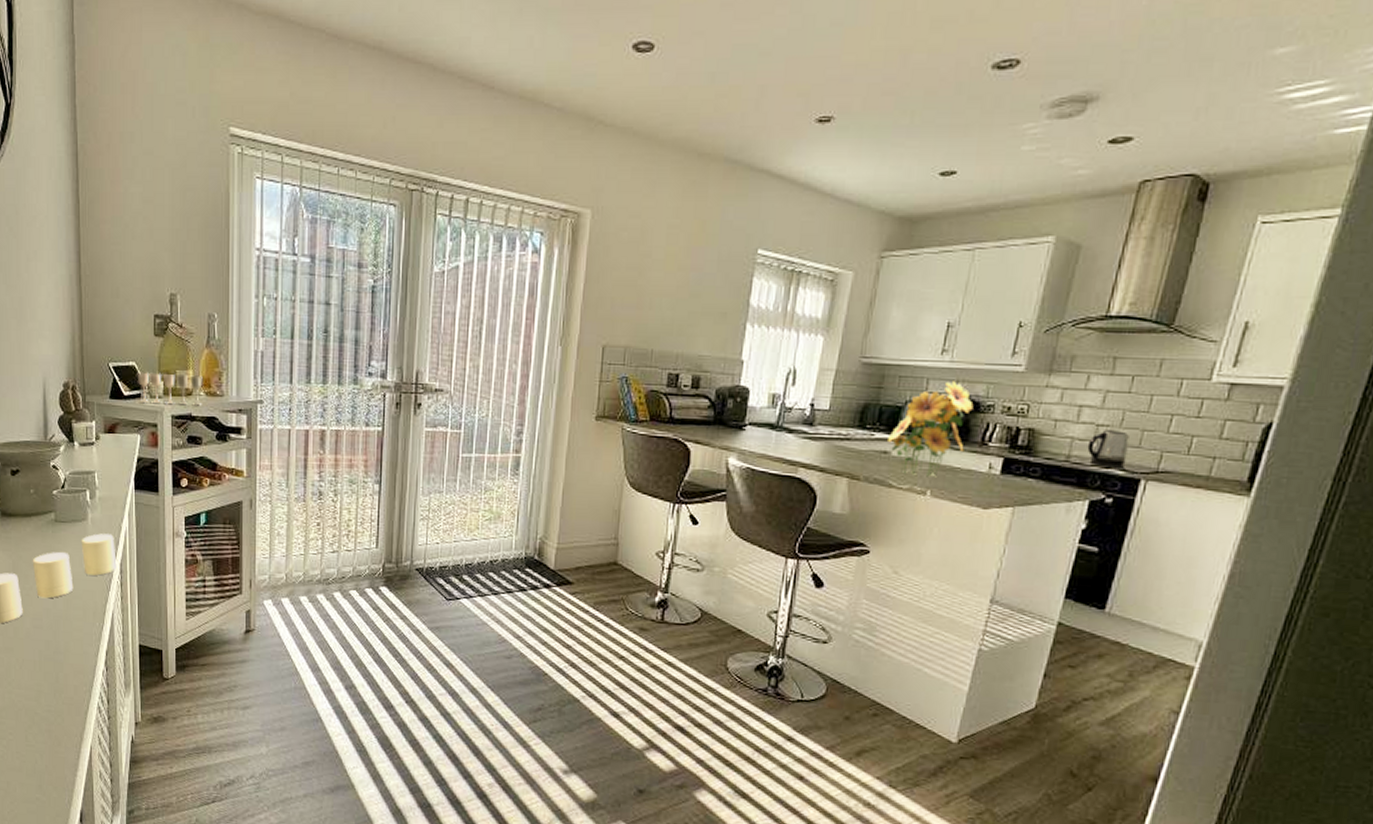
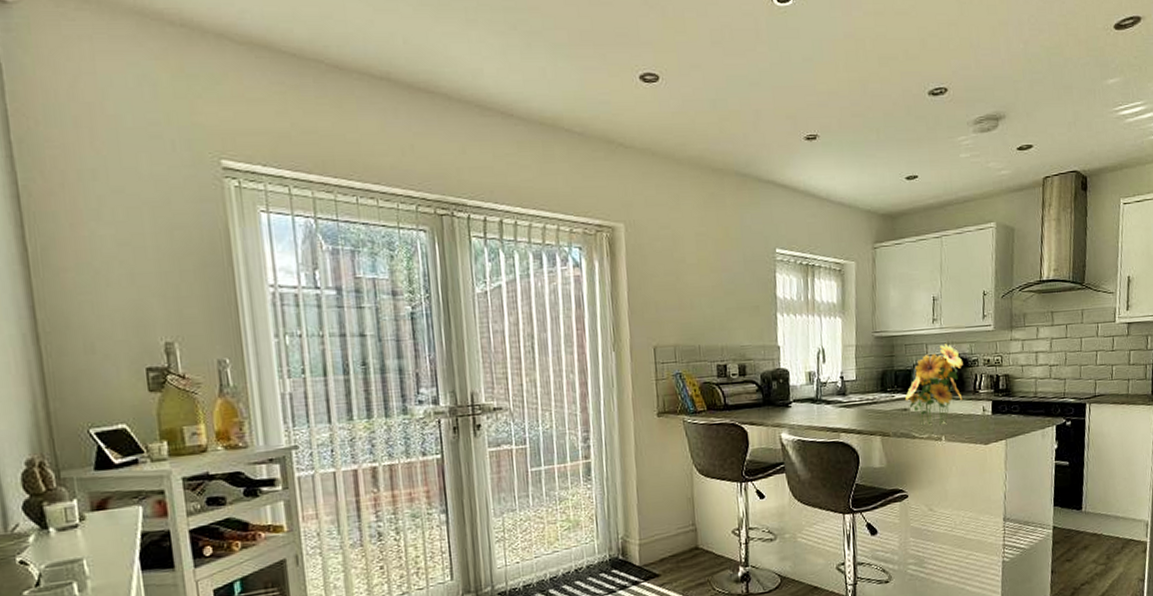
wine glass: present [137,372,203,406] -> none [129,428,222,469]
kettle: present [1087,430,1129,468] -> none [1046,368,1074,398]

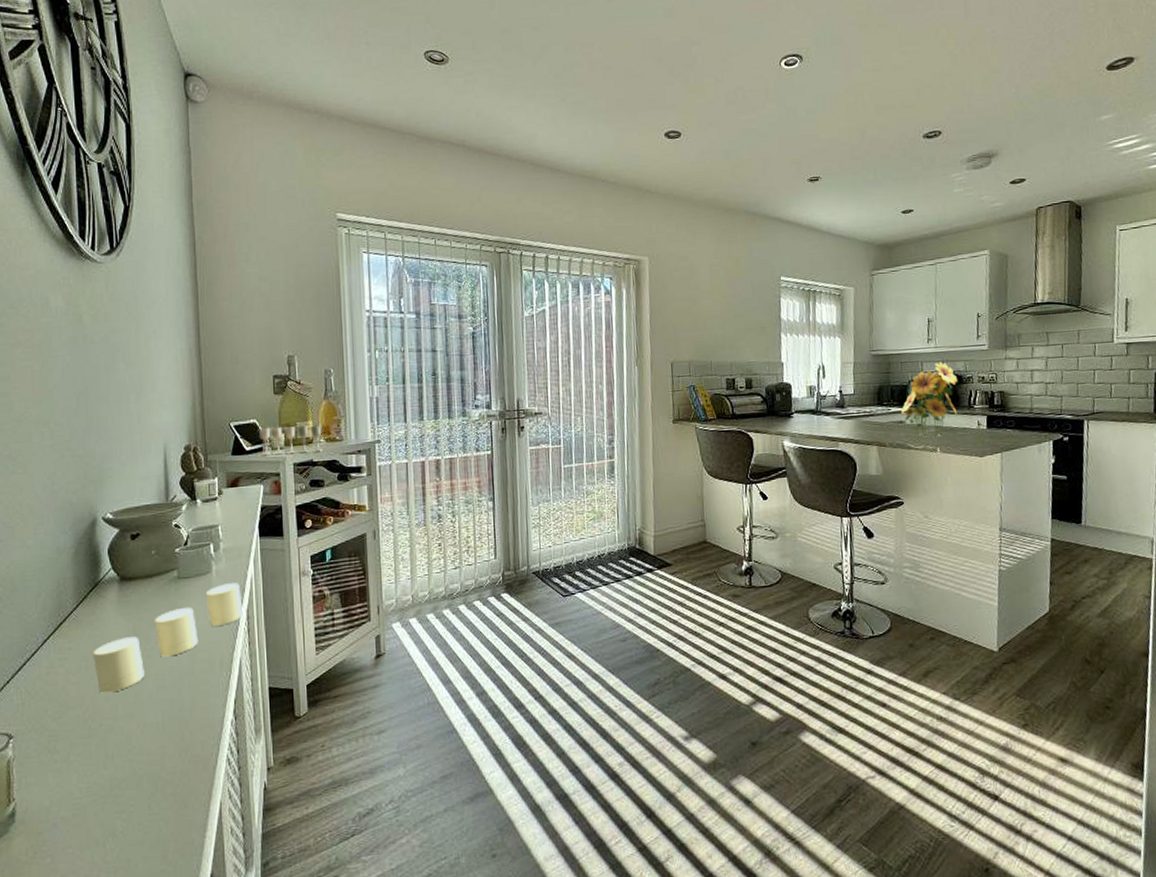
wine glass: none [129,428,222,469] -> present [258,424,323,455]

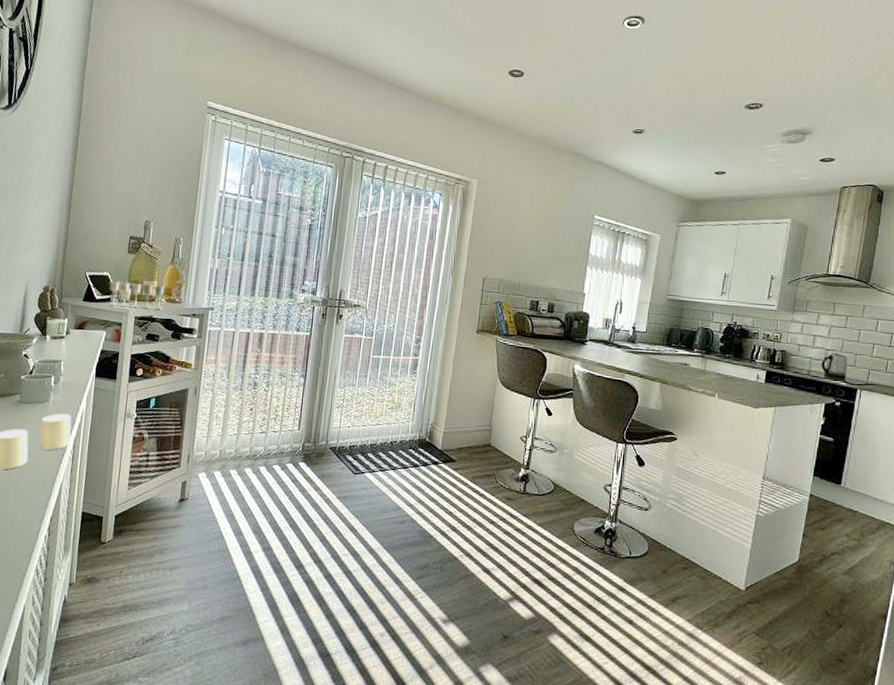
flower bouquet: present [900,362,958,438] -> none [686,315,744,384]
kettle: none [1042,385,1071,414] -> present [821,353,848,381]

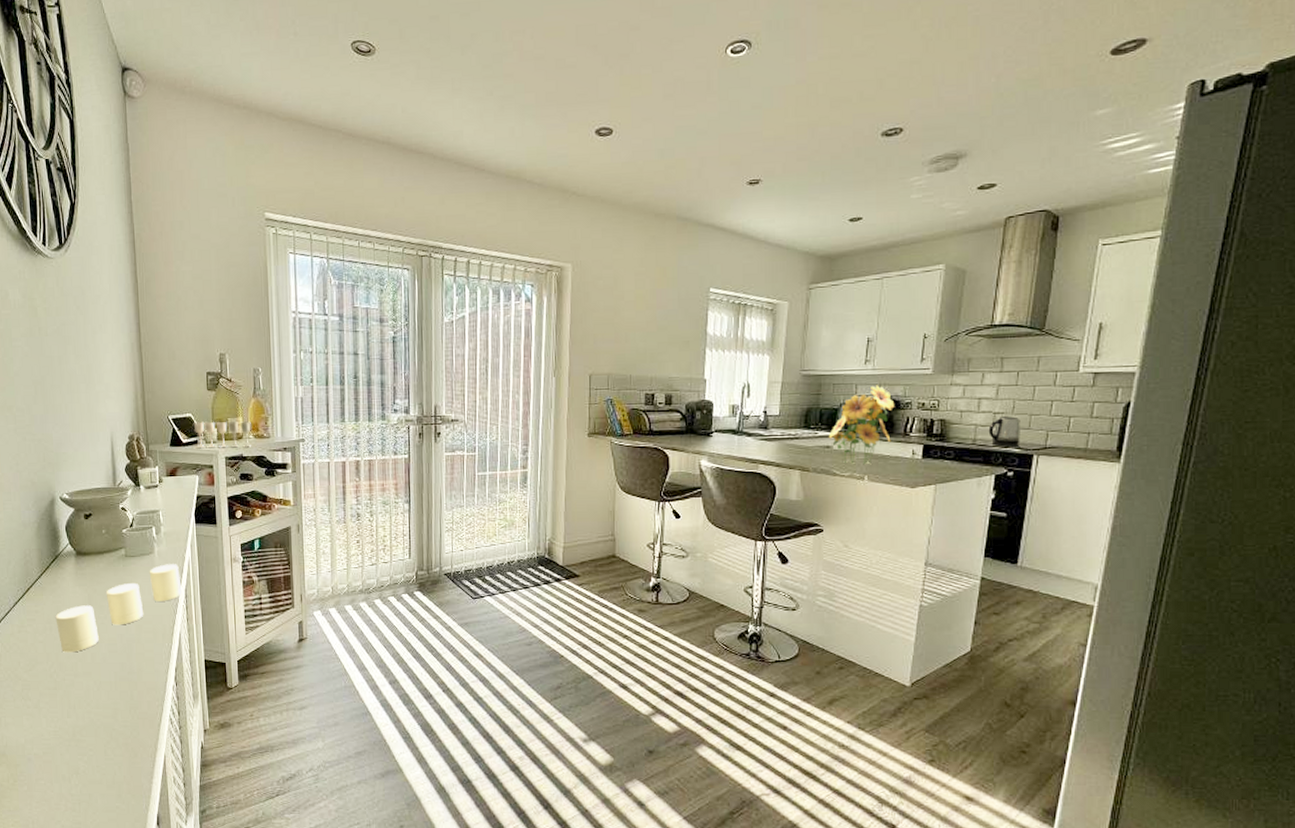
flower bouquet: none [686,315,744,384] -> present [828,385,895,465]

